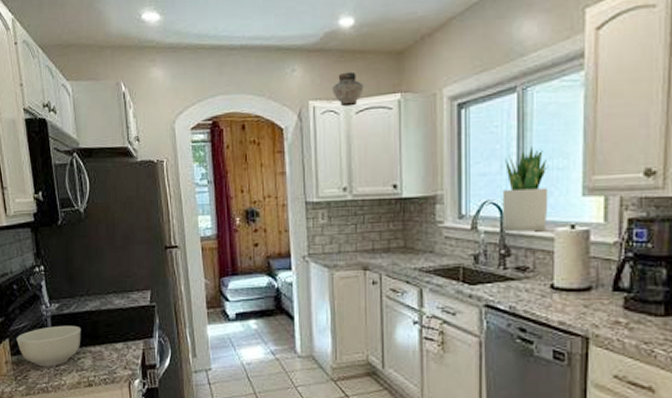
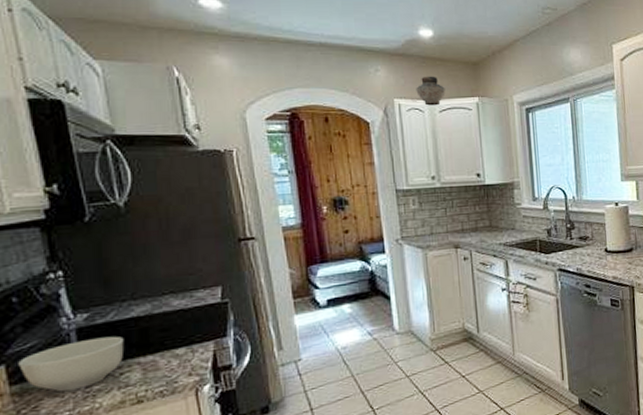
planter: present [502,146,550,232] -> none [565,144,599,210]

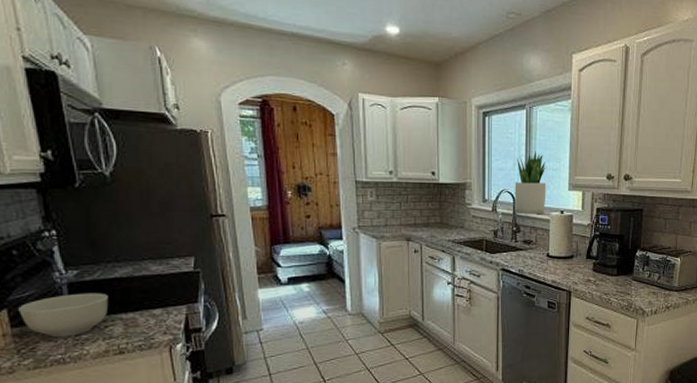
ceramic pot: present [416,76,445,106] -> none [380,73,407,103]
planter: none [565,144,599,210] -> present [514,151,548,215]

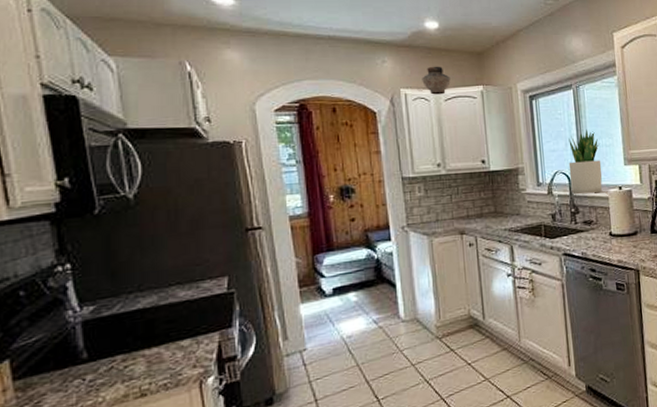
bowl: present [18,293,109,338] -> none [23,328,130,387]
ceramic pot: none [380,73,407,103] -> present [422,66,451,95]

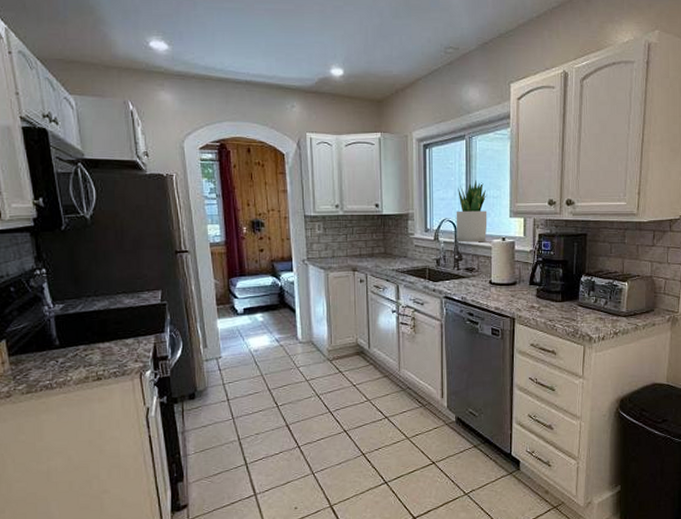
ceramic pot: present [422,66,451,95] -> none [326,112,352,140]

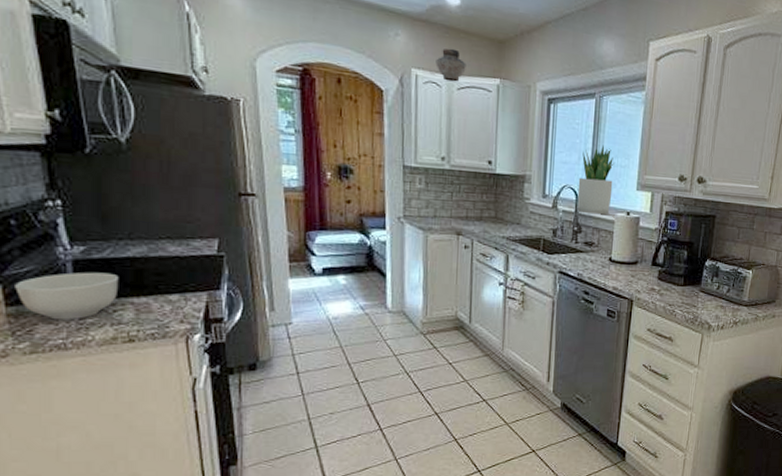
bowl: none [15,324,89,365] -> present [15,272,119,320]
ceramic pot: none [326,112,352,140] -> present [435,48,466,82]

